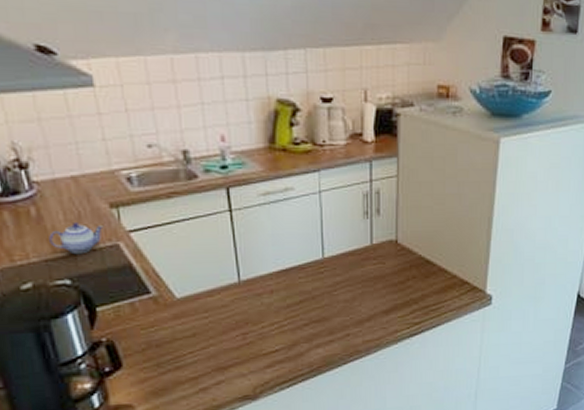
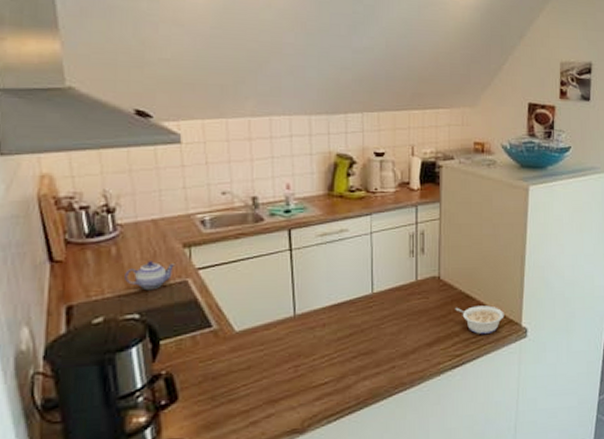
legume: none [414,271,468,301] -> present [455,305,504,334]

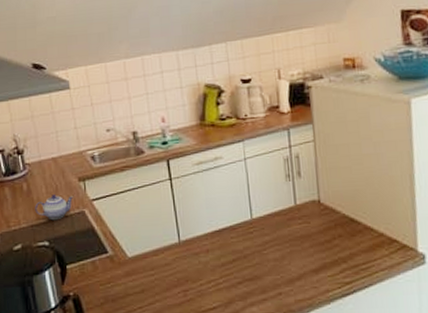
legume: present [455,305,504,334] -> none [340,229,397,260]

